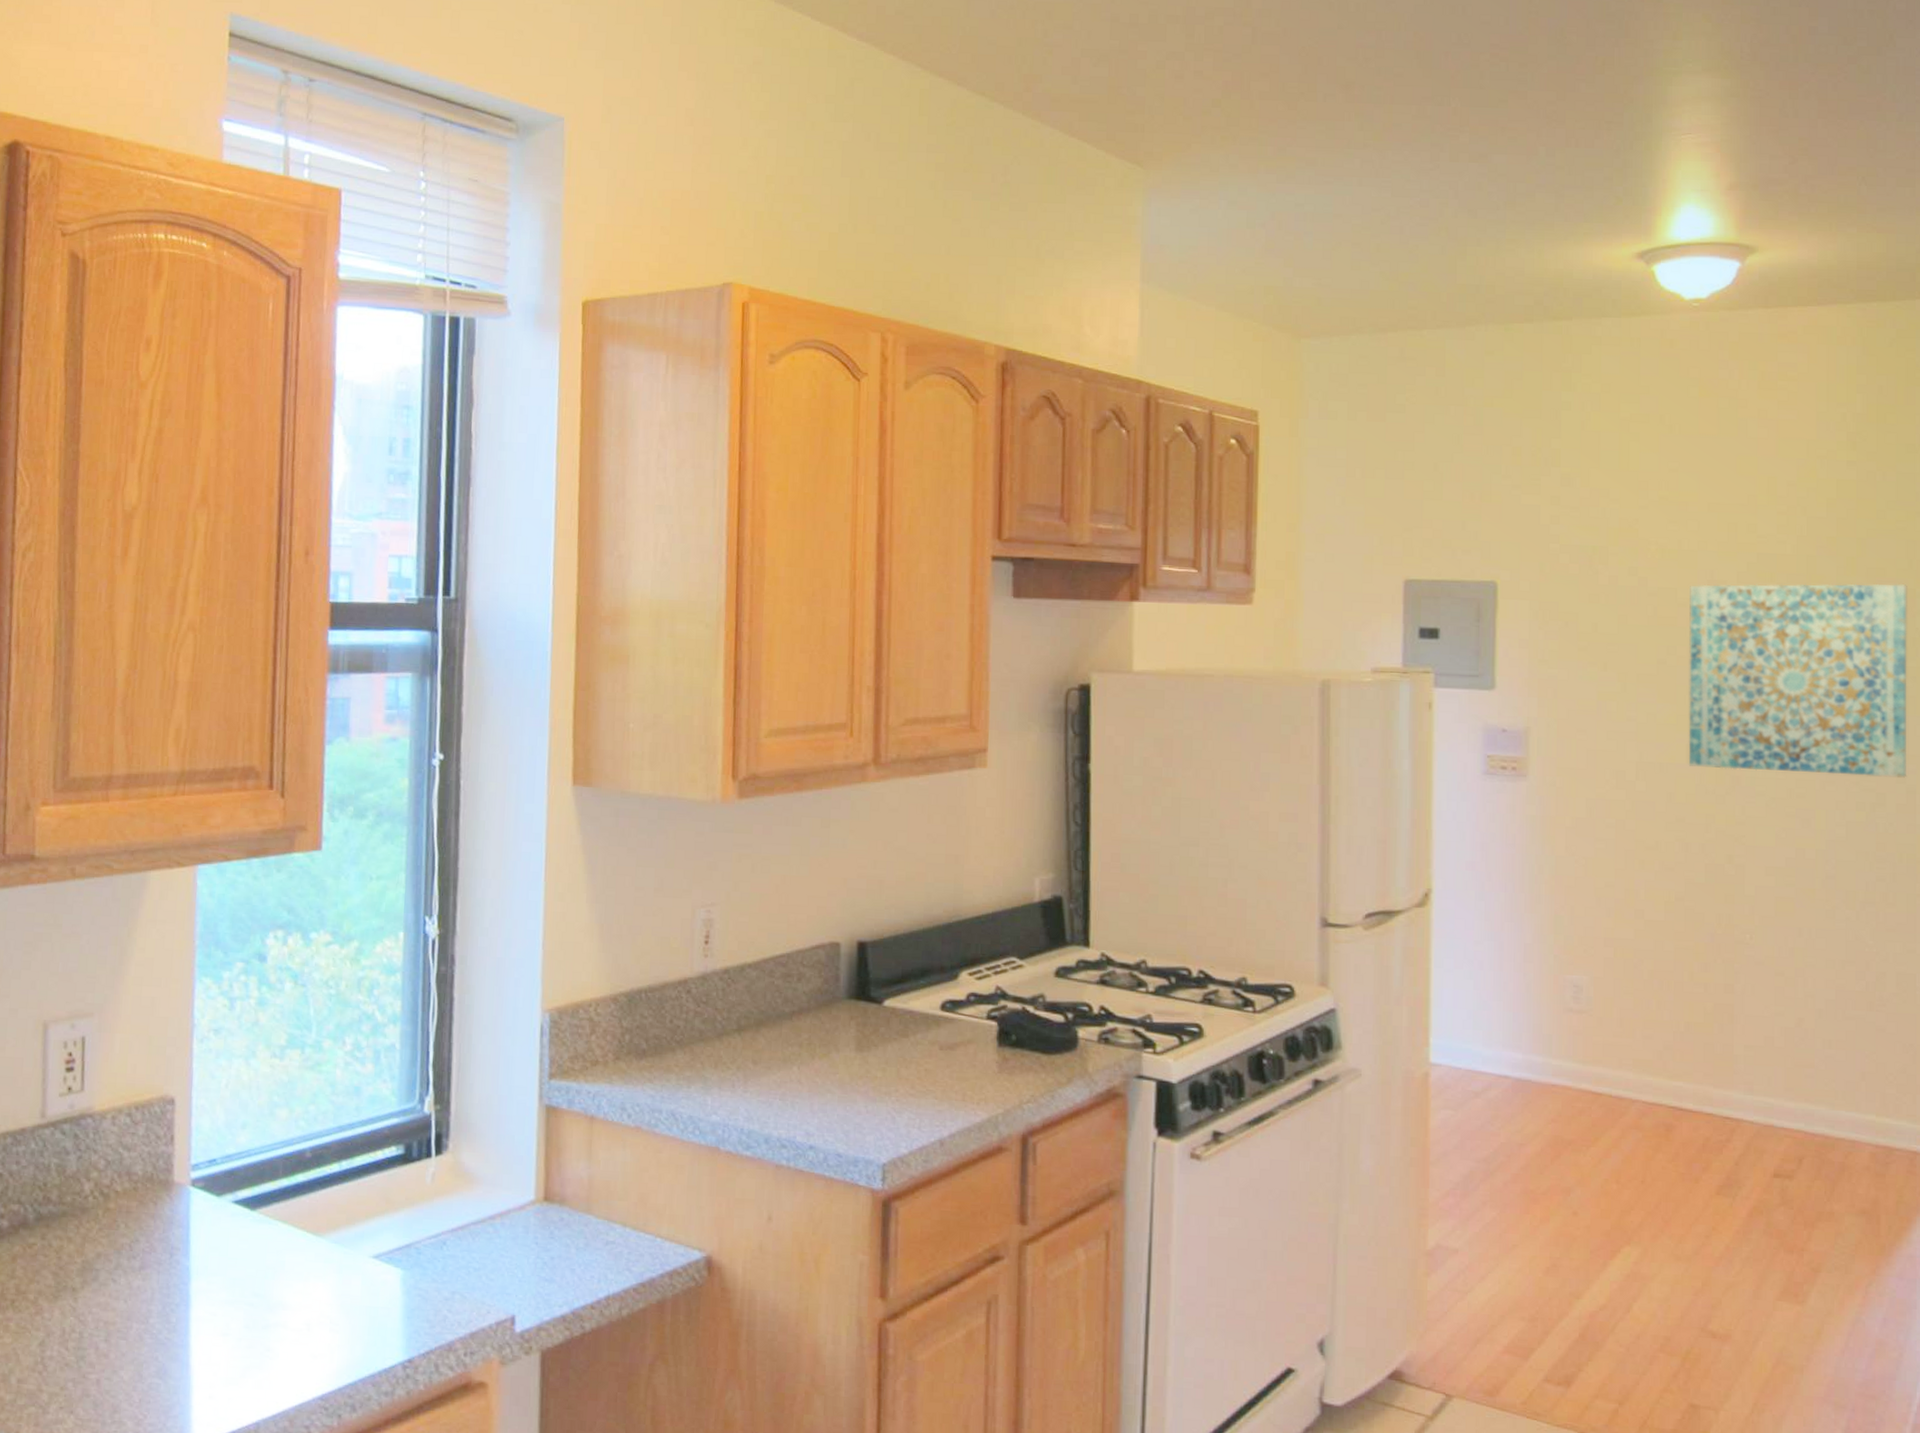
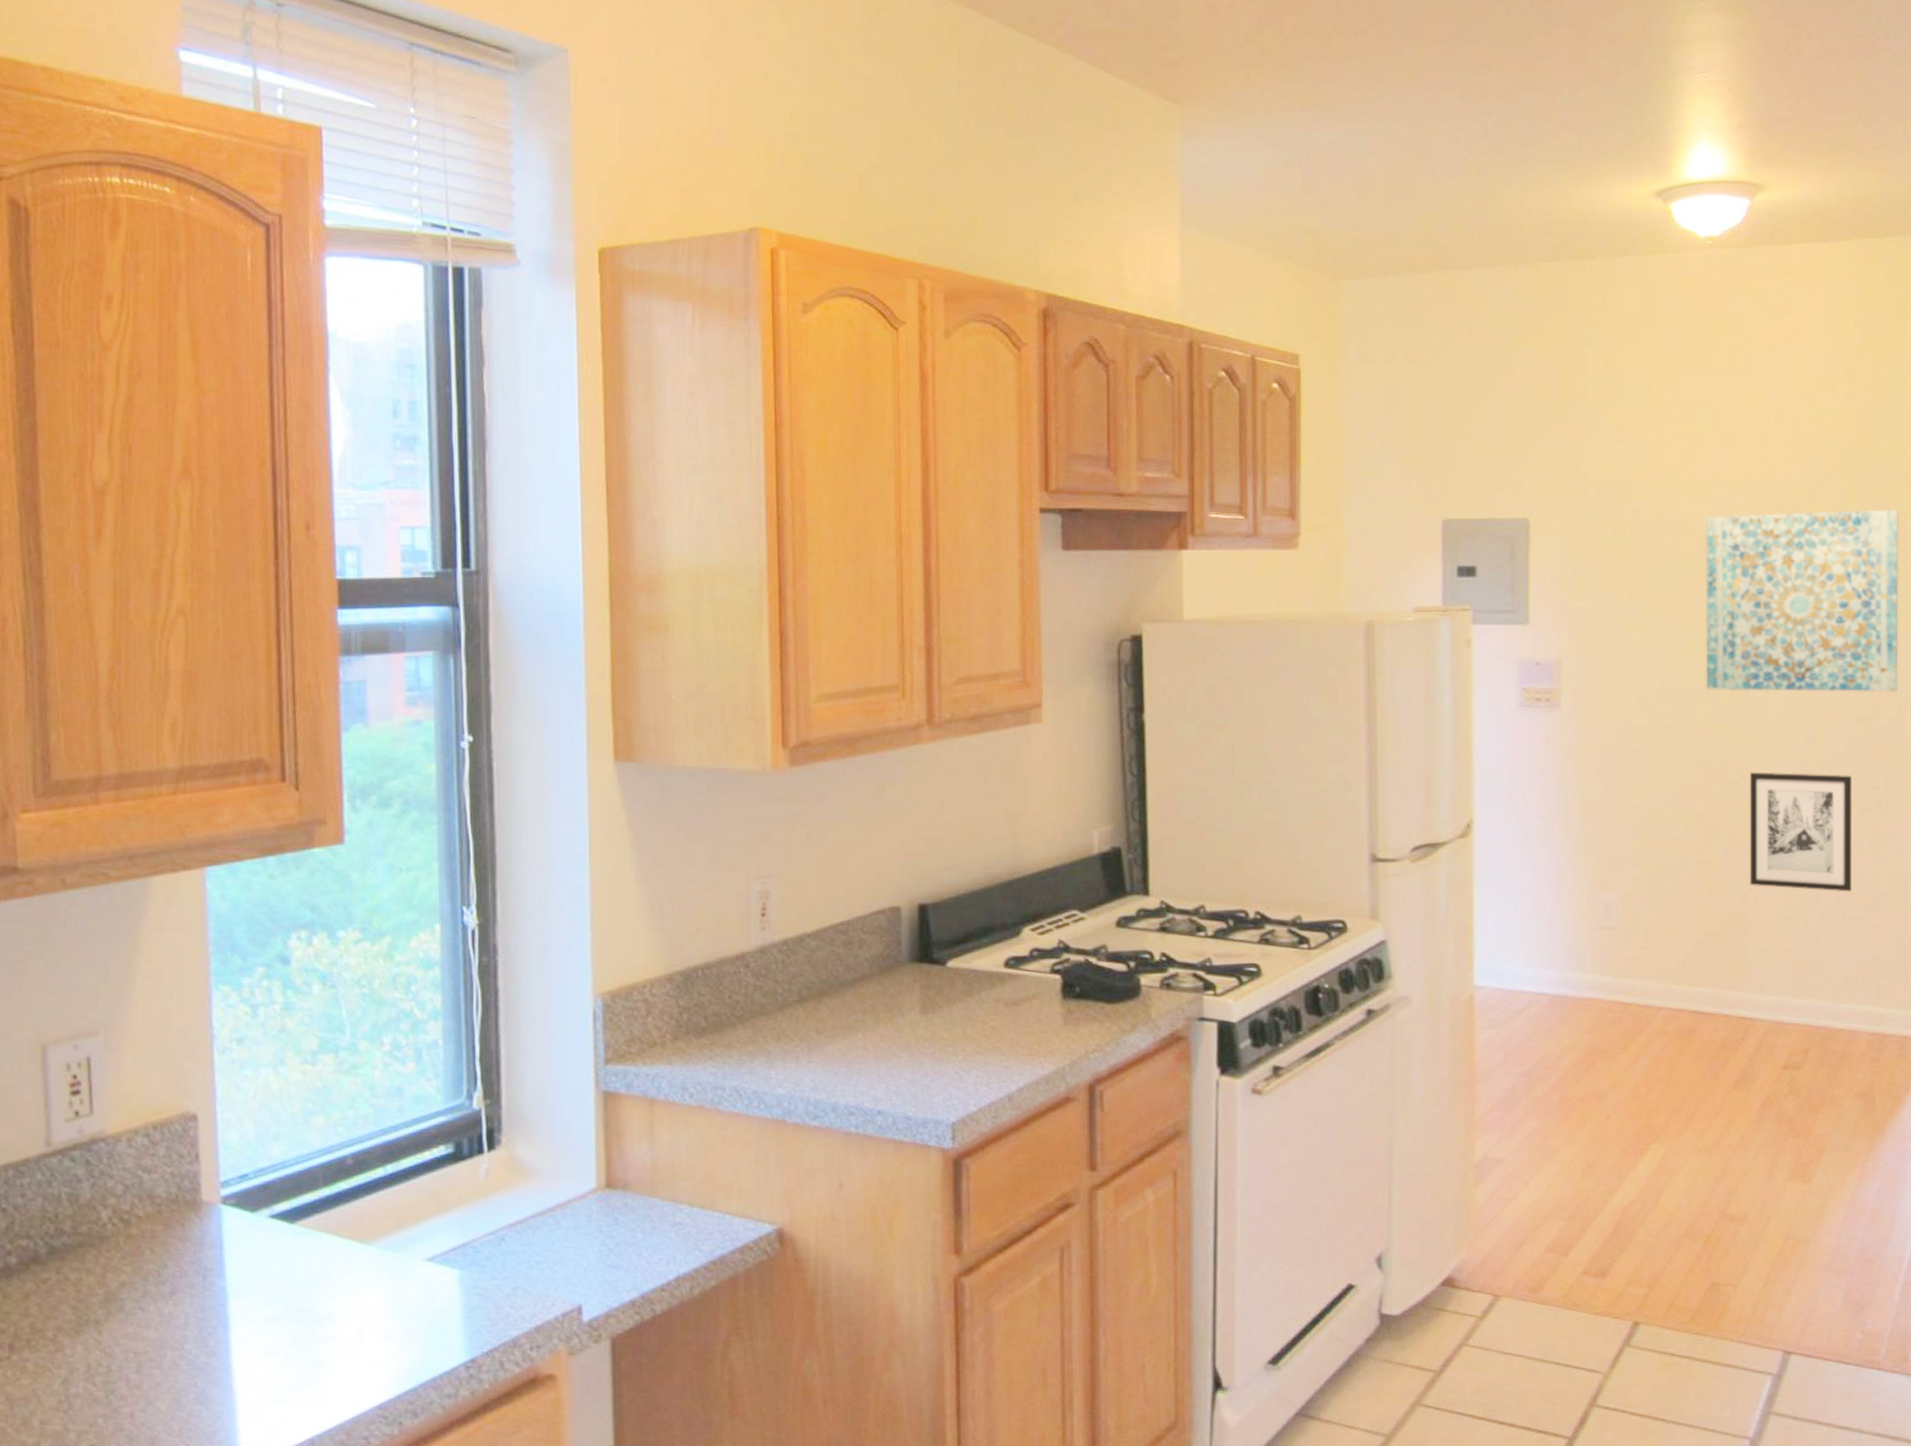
wall art: none [1737,855,1854,990] -> present [1750,772,1853,892]

